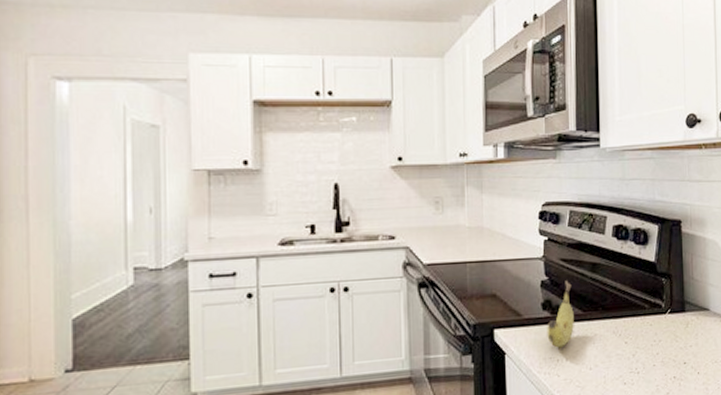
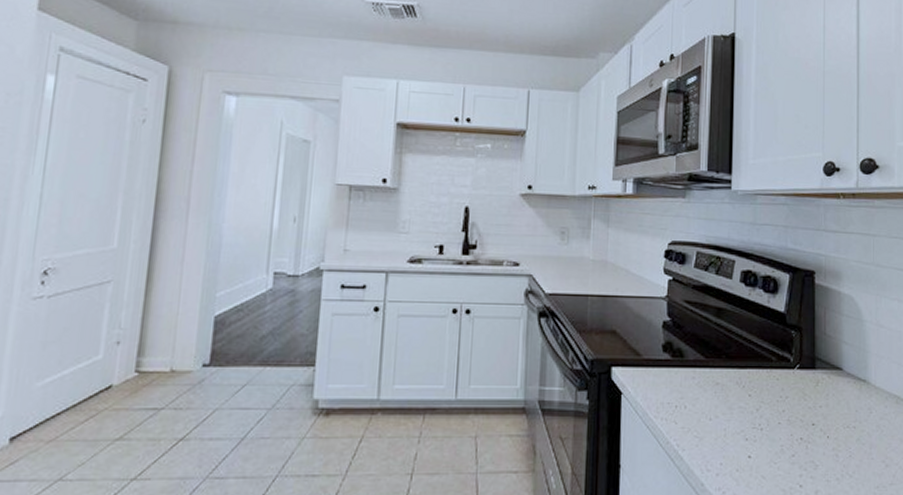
fruit: present [547,280,574,348] -> none [666,323,696,393]

